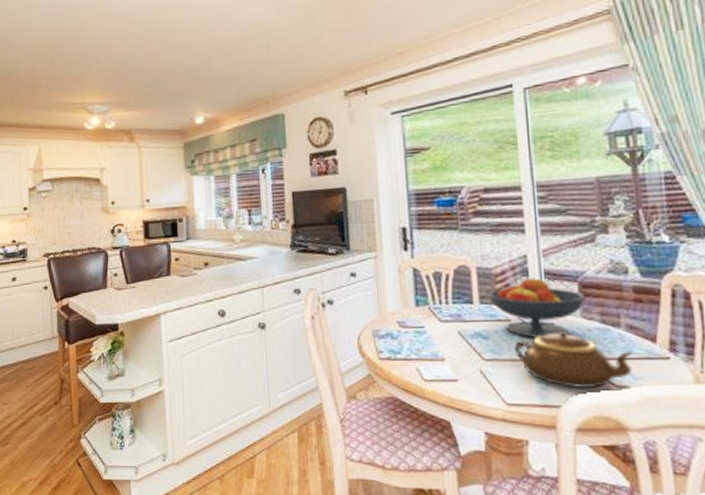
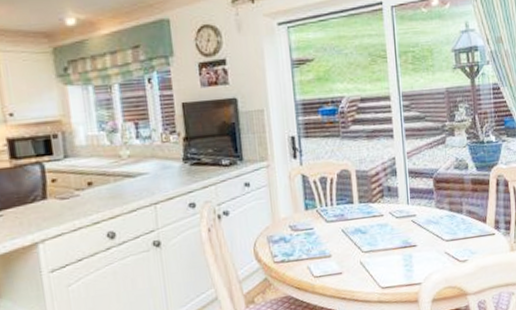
fruit bowl: present [488,278,586,338] -> none [365,176,439,229]
teapot: present [514,331,634,388] -> none [387,220,472,267]

